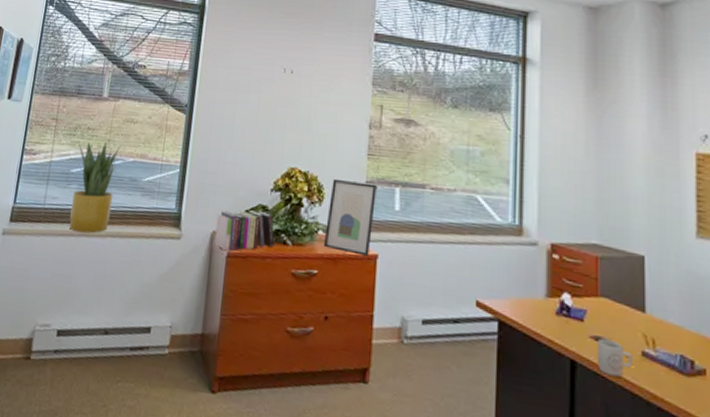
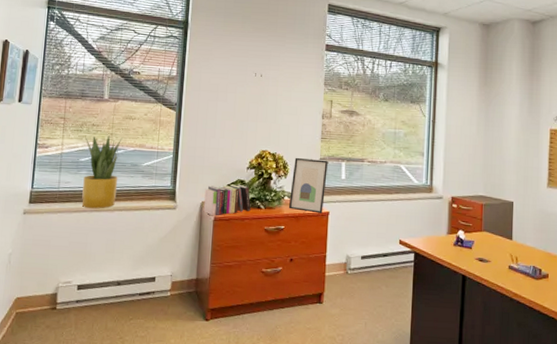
mug: present [596,338,633,377] -> none [479,259,503,284]

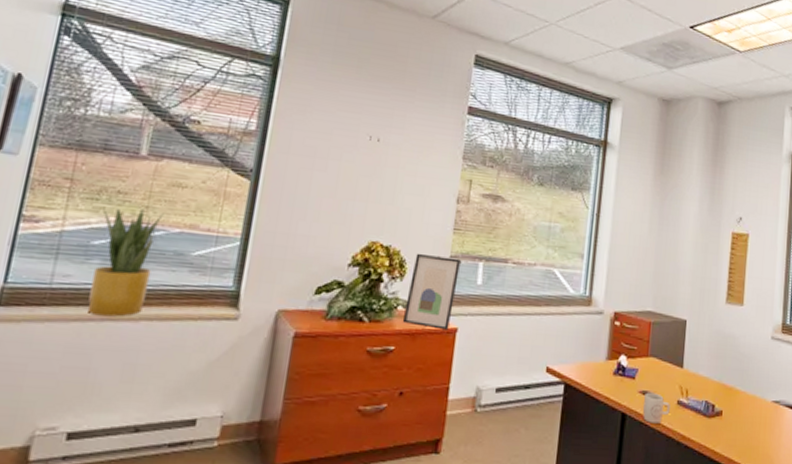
books: present [203,184,251,216] -> none [279,286,350,331]
mug: none [479,259,503,284] -> present [642,392,670,424]

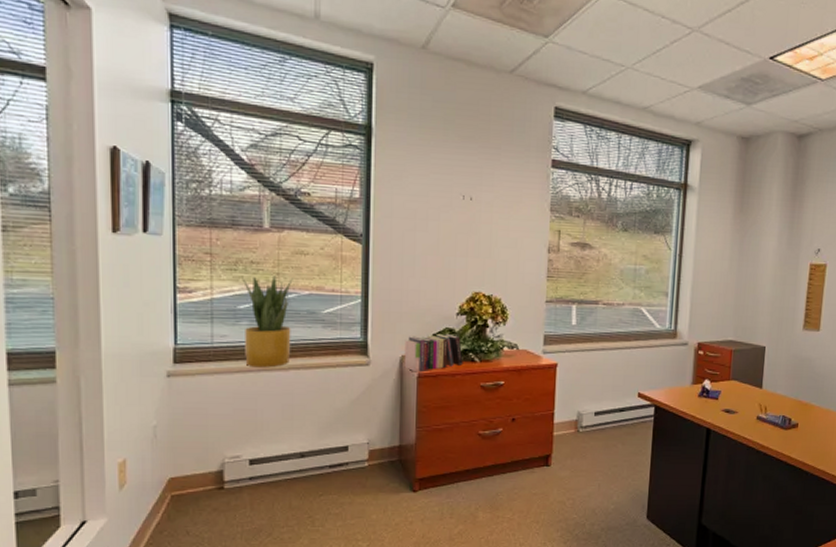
books: none [279,286,350,331] -> present [404,333,463,373]
picture frame: present [402,253,462,330] -> none [508,300,557,366]
mug: present [642,392,670,424] -> none [725,410,750,436]

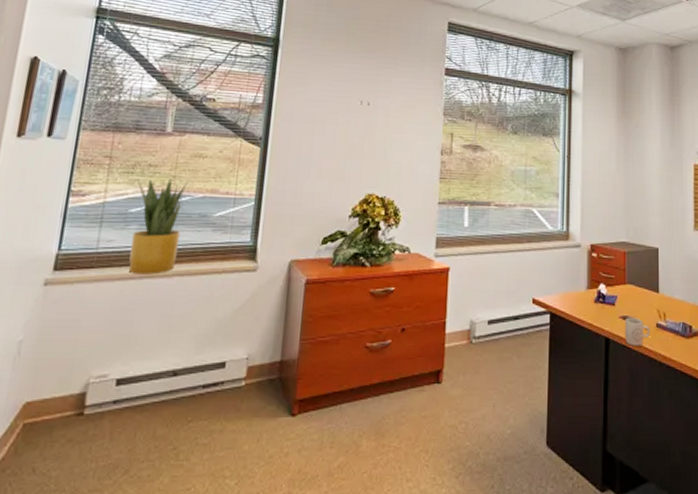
books: present [404,333,463,373] -> none [292,236,354,278]
mug: none [725,410,750,436] -> present [624,317,650,346]

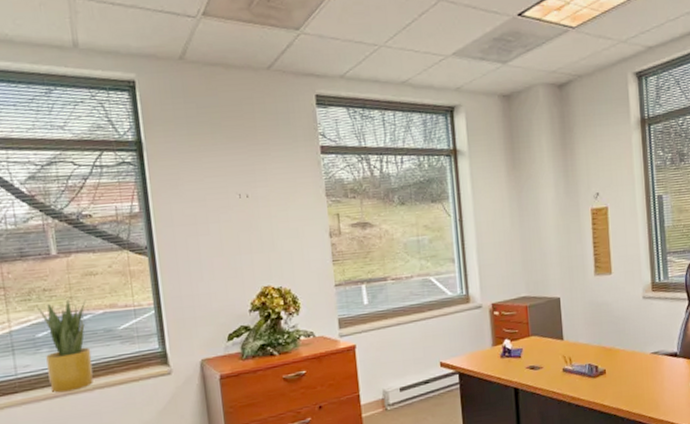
mug: present [624,317,650,346] -> none [531,366,557,392]

